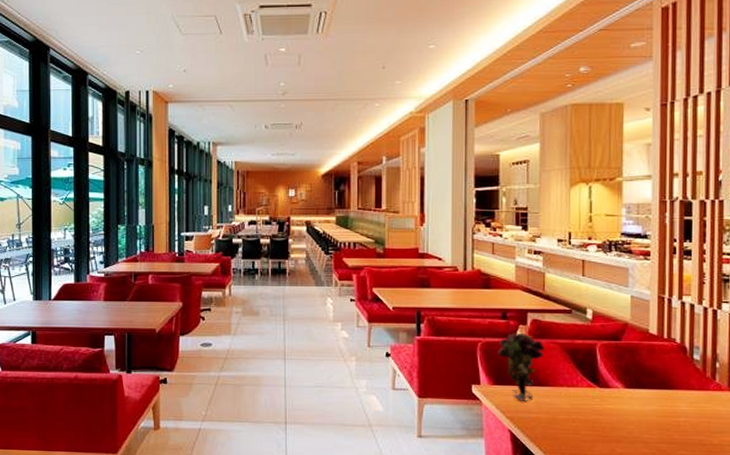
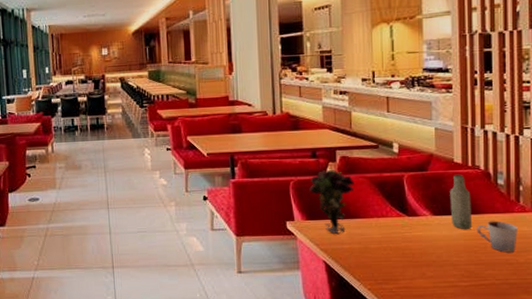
bottle: none [643,346,666,405] -> present [450,174,473,229]
cup: none [670,398,712,433] -> present [477,221,518,253]

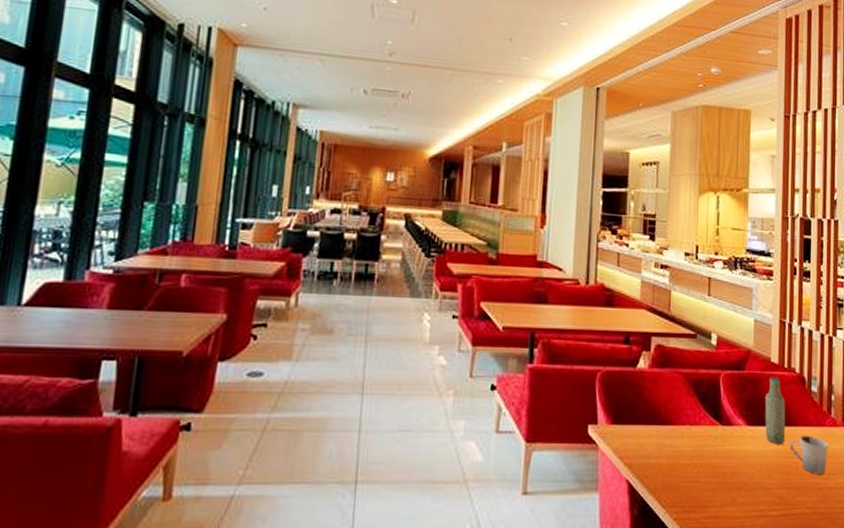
flower: present [309,170,355,235] -> none [618,361,668,445]

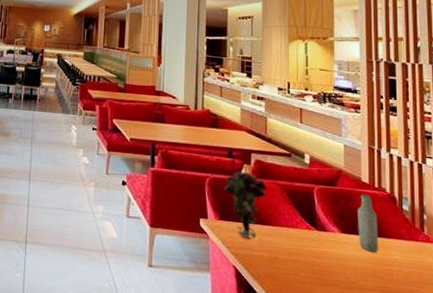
flower: none [618,361,668,445] -> present [224,171,267,240]
cup: present [789,435,828,475] -> none [383,246,423,284]

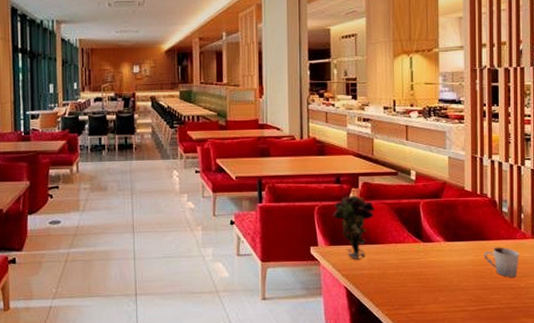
bottle: present [358,193,379,252] -> none [461,201,480,255]
cup: none [383,246,423,284] -> present [484,247,519,278]

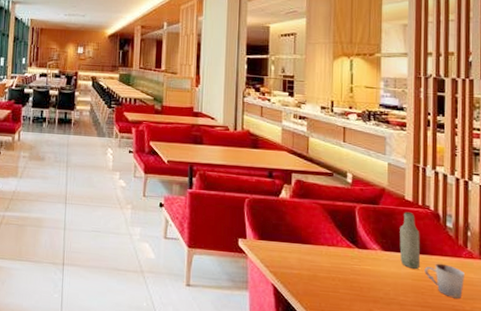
flower: present [333,196,375,260] -> none [263,191,308,259]
bottle: none [461,201,480,255] -> present [399,211,421,269]

